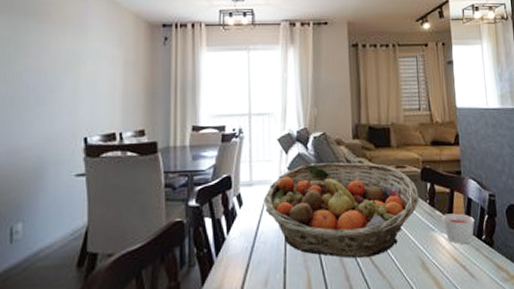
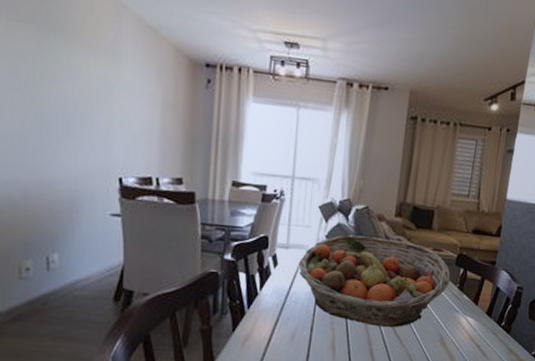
candle: present [442,213,475,244] -> none [467,299,499,327]

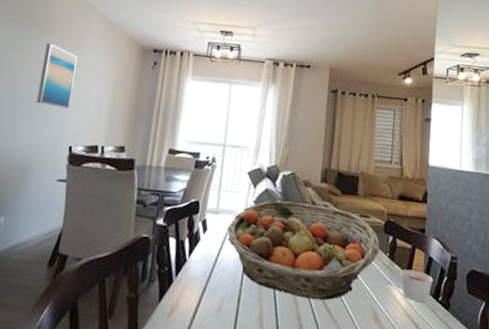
wall art: none [72,51,114,135] -> present [36,42,78,109]
candle: none [467,299,499,327] -> present [400,269,434,302]

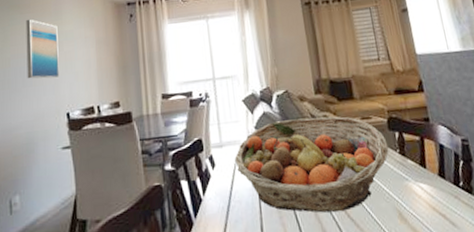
candle: present [400,269,434,302] -> none [414,161,450,192]

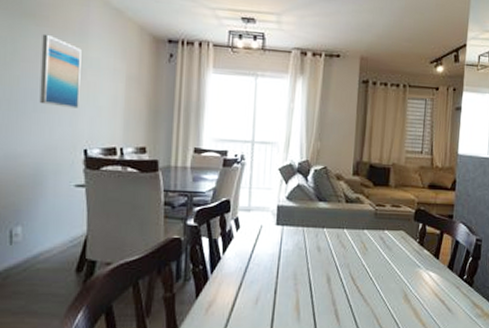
fruit basket: present [235,116,389,213] -> none [260,195,410,287]

